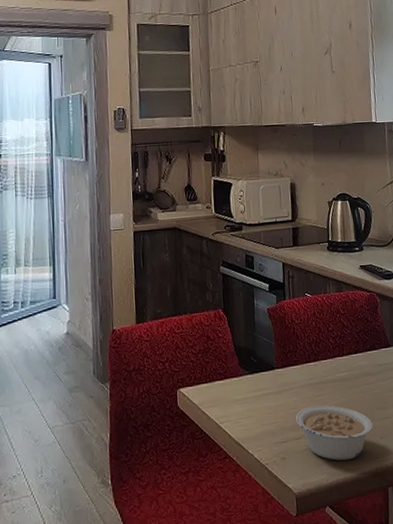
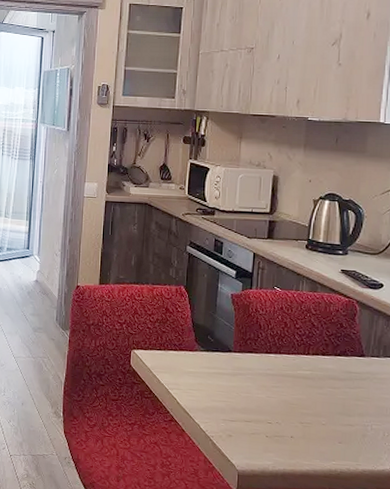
legume: present [295,405,373,461] -> none [247,395,333,455]

